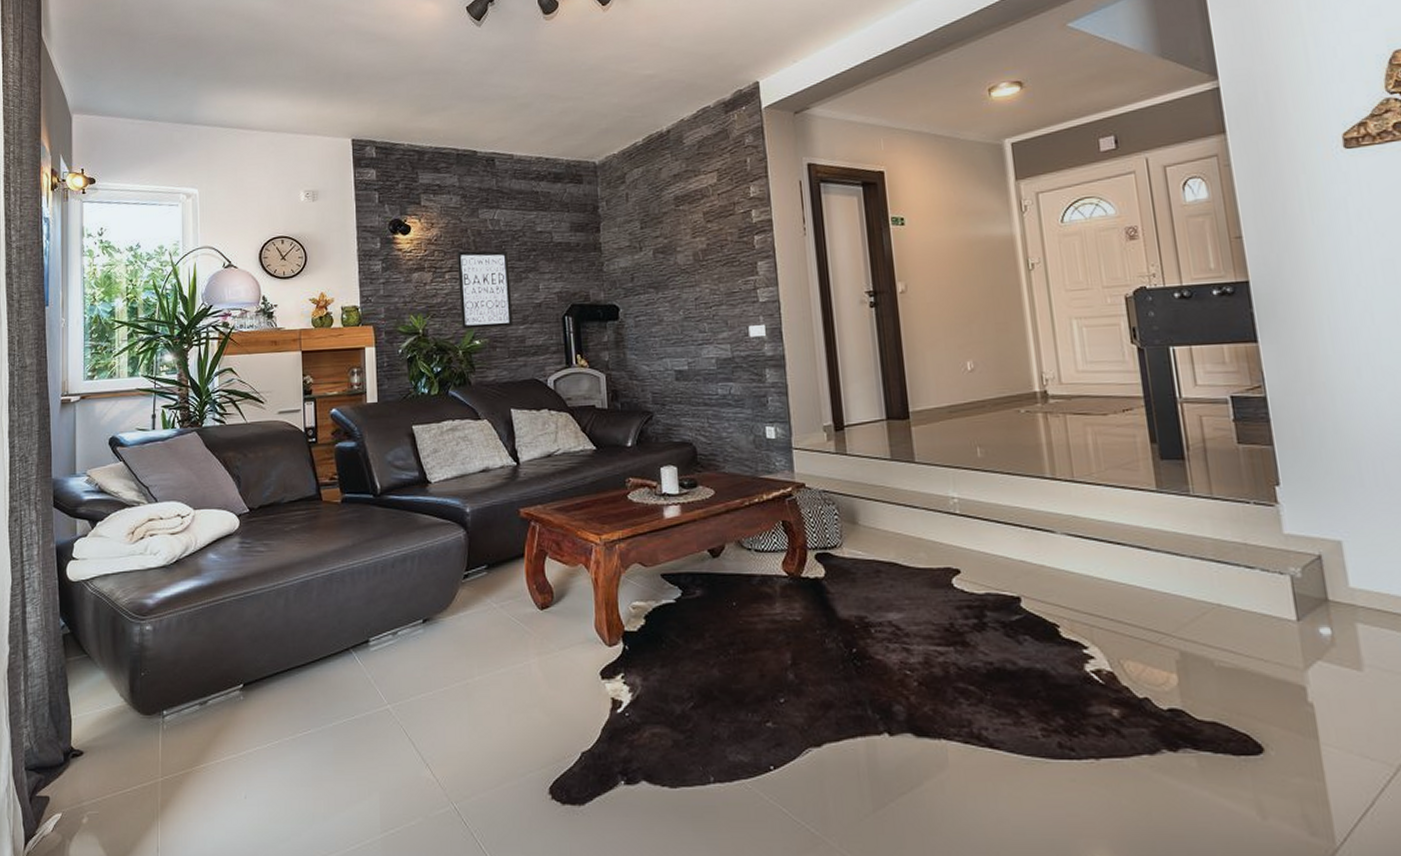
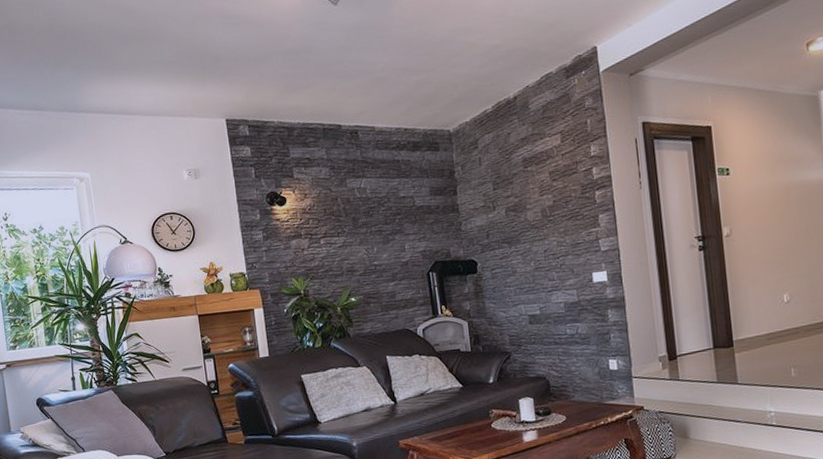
wall art: present [456,250,514,329] -> none [329,216,384,288]

